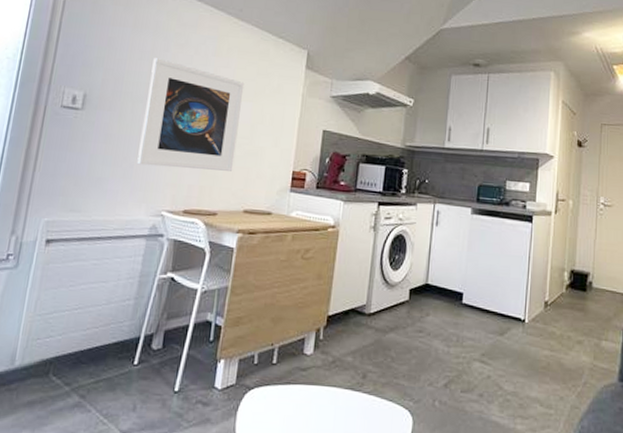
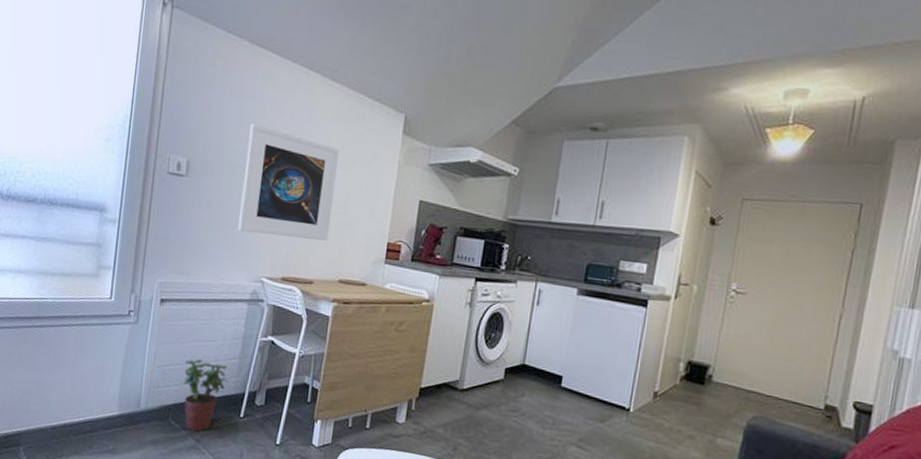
potted plant: none [68,303,122,386] -> present [183,359,228,432]

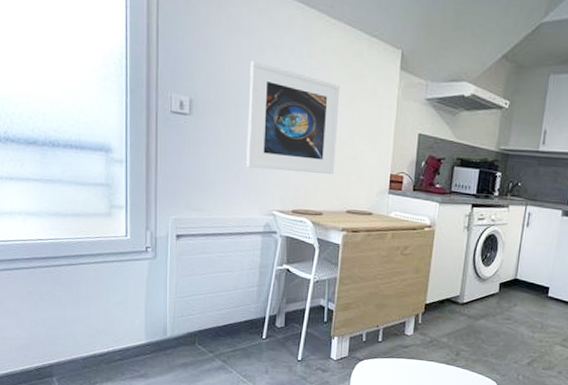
potted plant: present [183,359,228,432] -> none [206,288,249,354]

